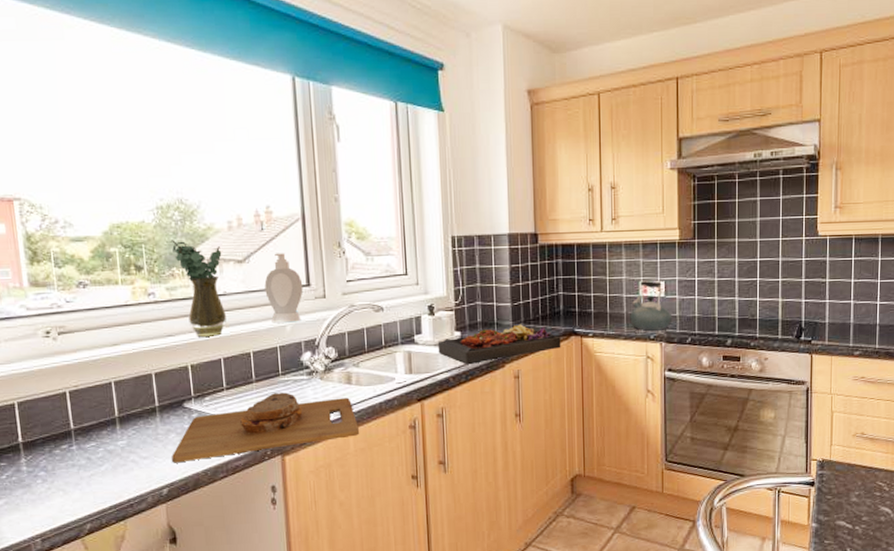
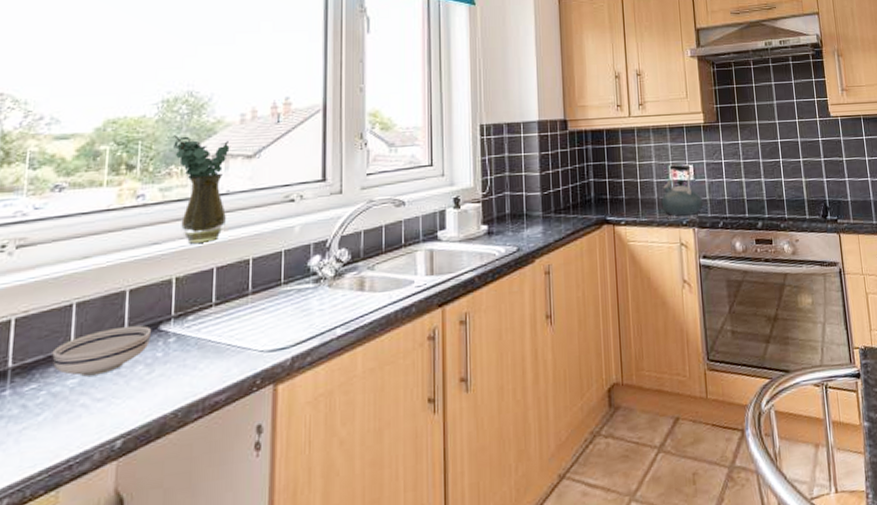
bowl: none [102,402,178,440] -> present [51,325,152,377]
cutting board: present [172,392,360,463] -> none [134,305,370,404]
soap bottle: present [264,253,304,323] -> none [274,146,318,224]
food platter: present [437,324,561,364] -> none [462,214,594,261]

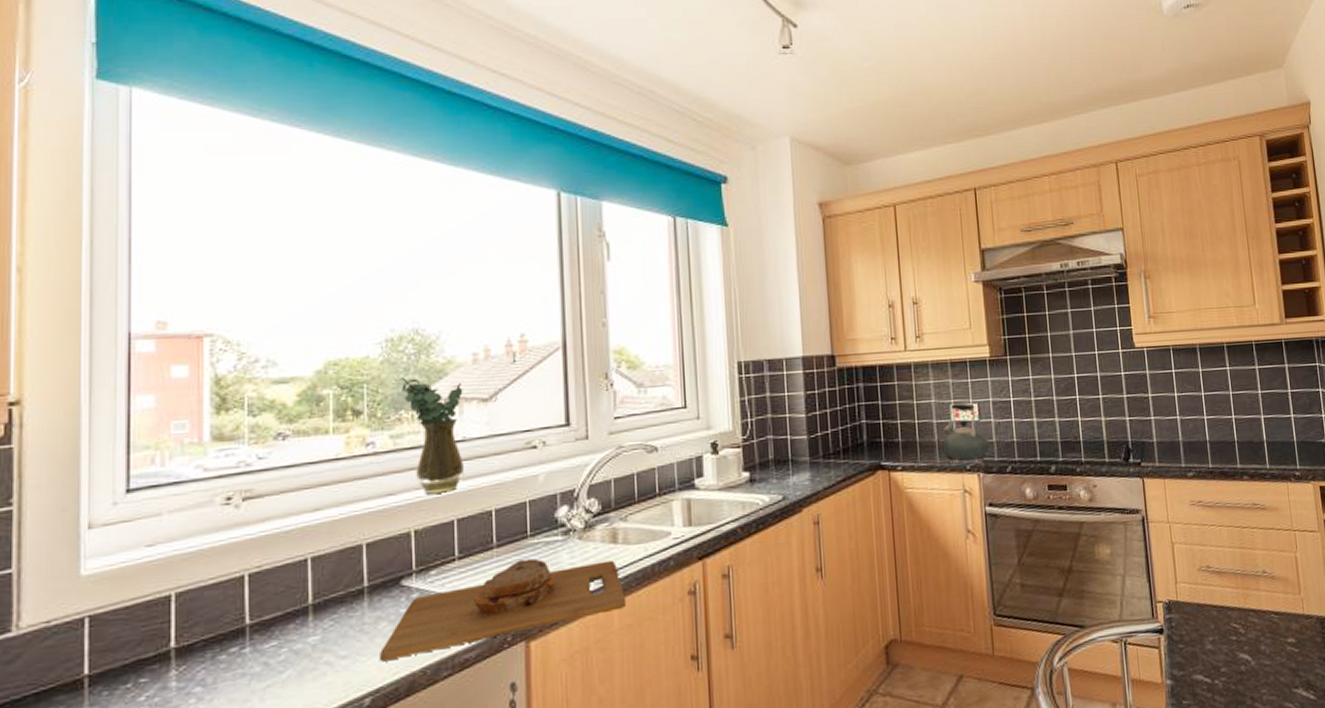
bowl: present [51,325,152,377] -> none [290,580,393,634]
cutting board: none [134,305,370,404] -> present [380,558,627,662]

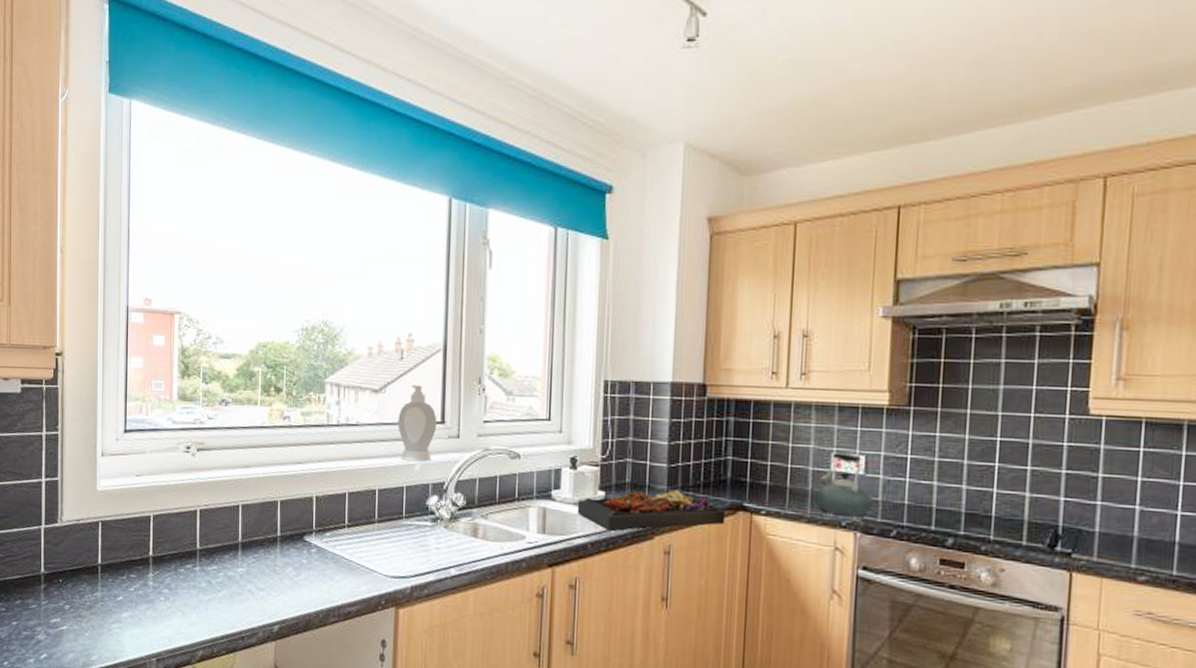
cutting board: present [380,558,627,662] -> none [286,537,481,600]
vase: present [401,377,464,496] -> none [312,363,359,469]
soap bottle: none [514,388,562,473] -> present [398,385,437,462]
food platter: none [722,459,867,511] -> present [577,490,726,531]

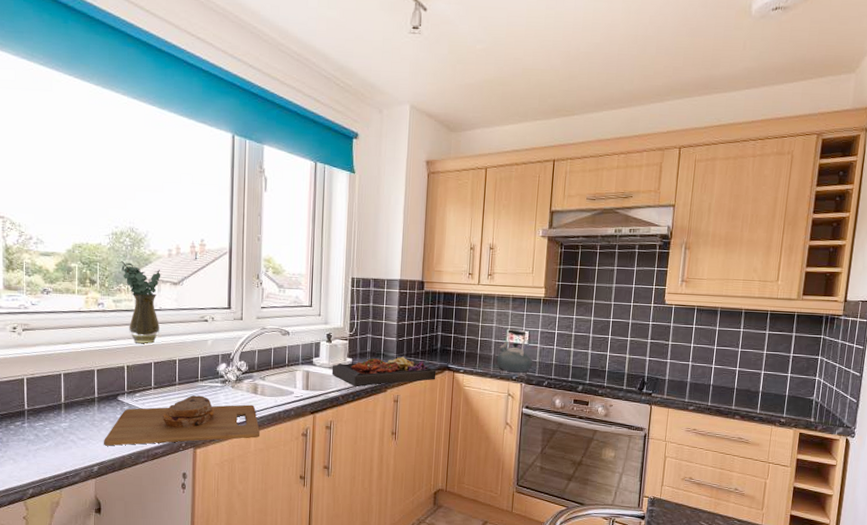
cutting board: none [286,537,481,600] -> present [104,395,261,446]
vase: none [312,363,359,469] -> present [121,261,161,344]
soap bottle: present [398,385,437,462] -> none [193,279,225,338]

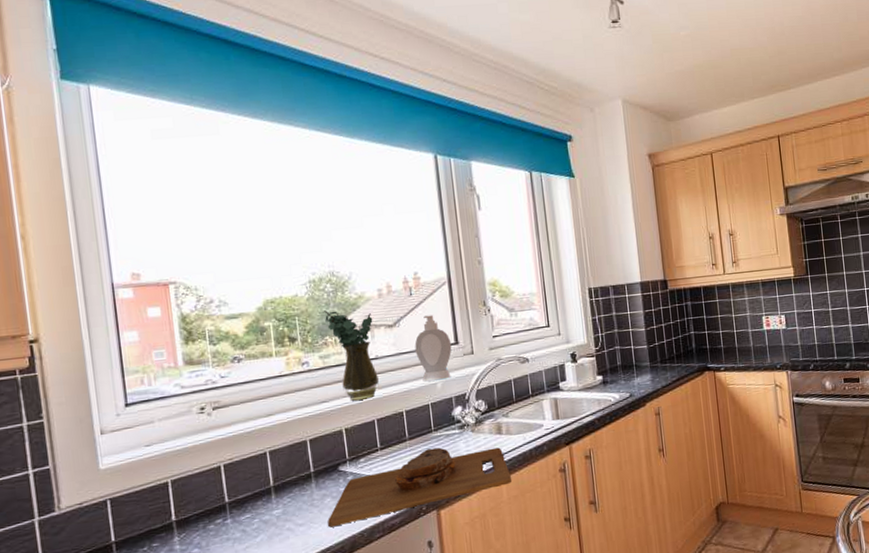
soap bottle: none [193,279,225,338] -> present [414,315,452,382]
food platter: present [331,356,436,386] -> none [581,364,697,406]
kettle: present [496,329,533,373] -> none [756,315,795,361]

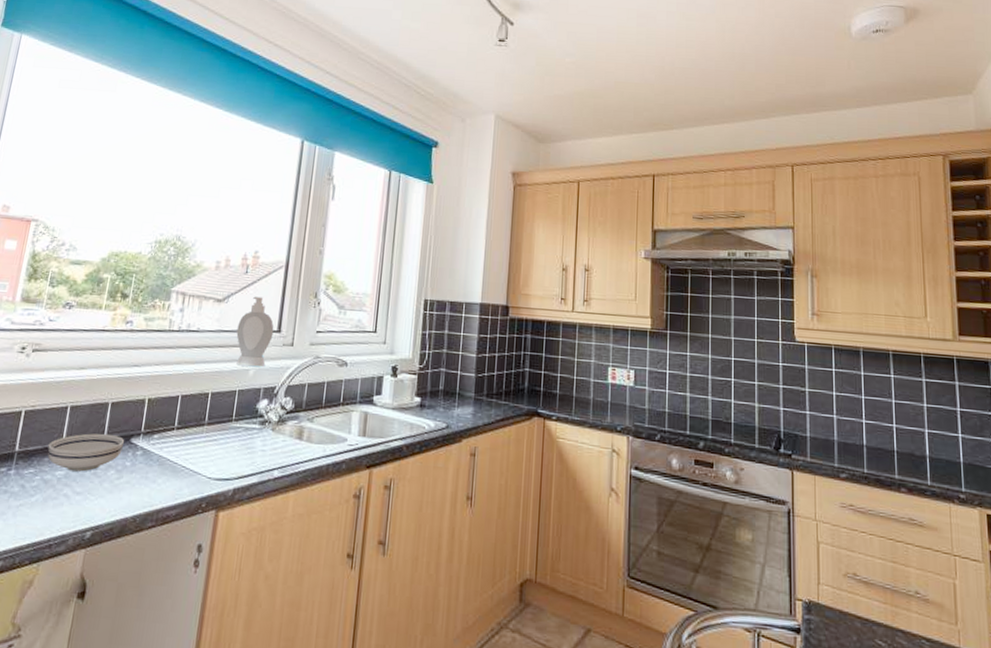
bowl: none [257,467,333,508] -> present [47,433,125,472]
vase: present [324,310,379,402] -> none [157,273,204,373]
cutting board: present [328,447,512,528] -> none [104,439,302,504]

